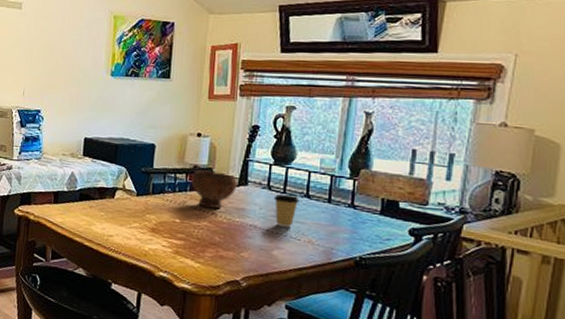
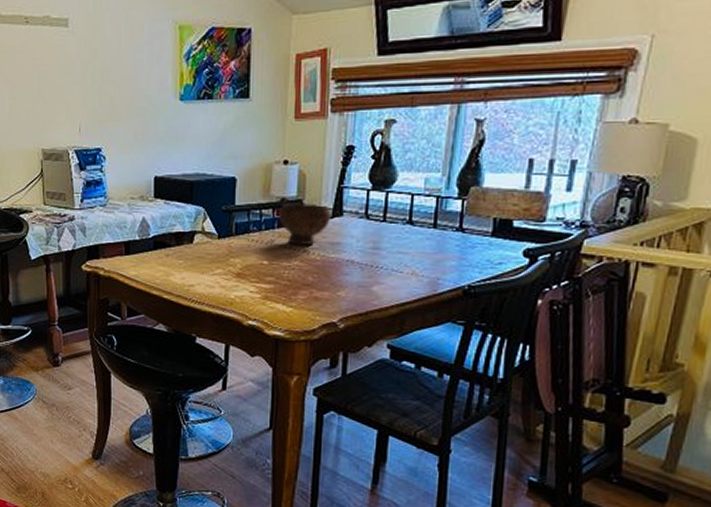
coffee cup: present [273,193,300,227] -> none [372,222,402,259]

